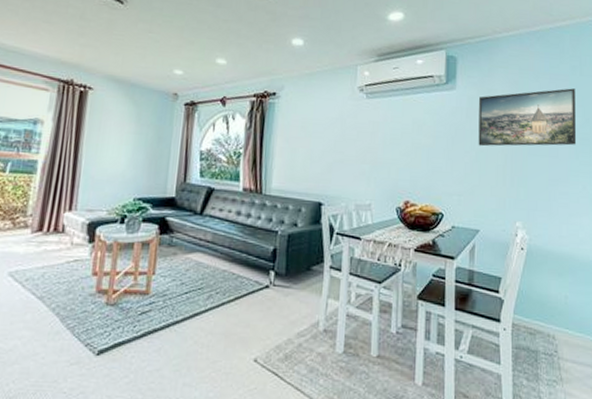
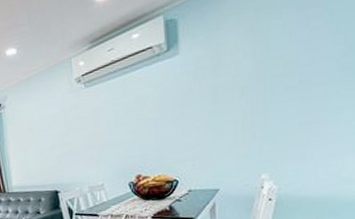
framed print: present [478,88,577,147] -> none [208,13,336,107]

